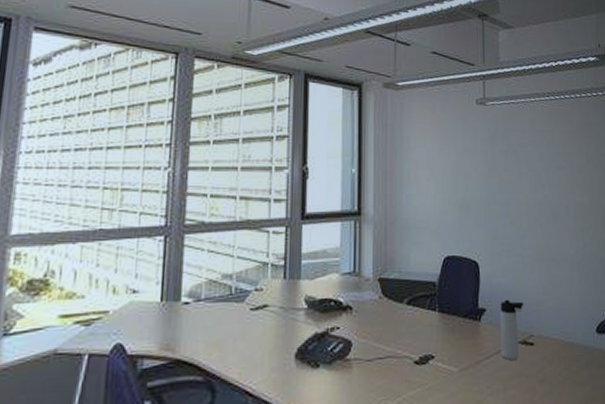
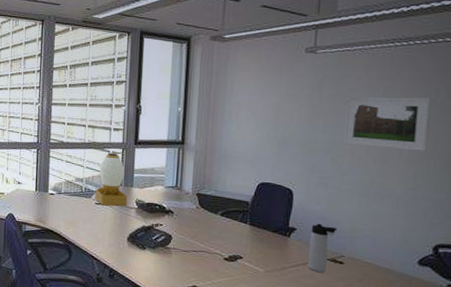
desk lamp: none [249,232,294,311] -> present [95,152,128,206]
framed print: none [517,151,588,208] -> present [342,97,432,153]

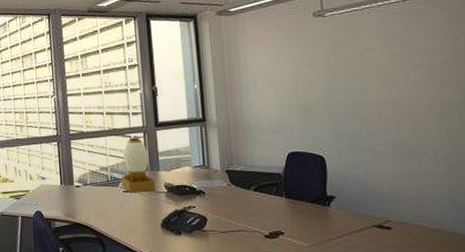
thermos bottle: present [308,223,338,273] -> none [350,188,379,241]
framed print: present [342,97,432,153] -> none [363,48,456,104]

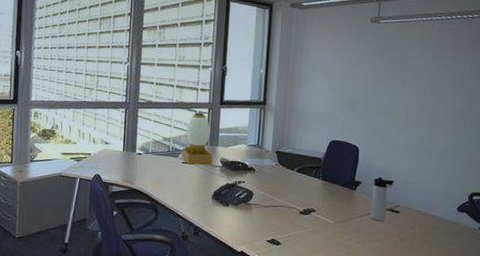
thermos bottle: none [350,188,379,241] -> present [370,176,395,222]

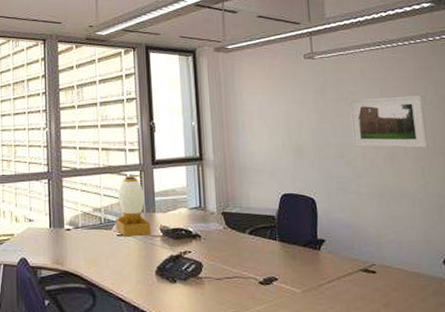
thermos bottle: present [370,176,395,222] -> none [339,231,364,286]
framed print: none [399,63,469,113] -> present [348,96,428,149]

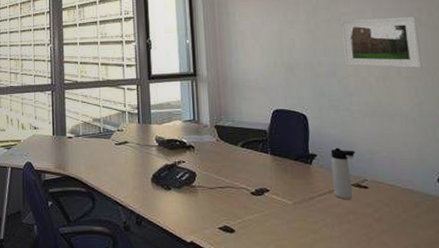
desk lamp: present [115,175,151,237] -> none [114,89,147,146]
thermos bottle: none [339,231,364,286] -> present [330,147,356,200]

